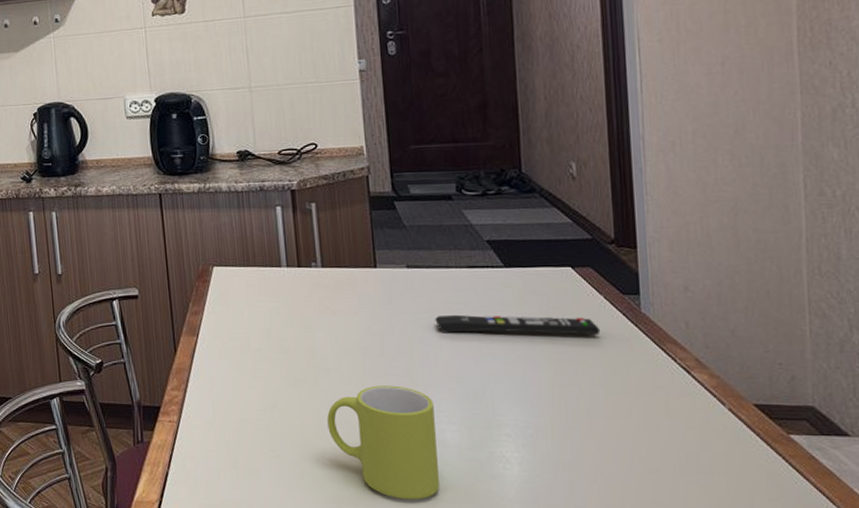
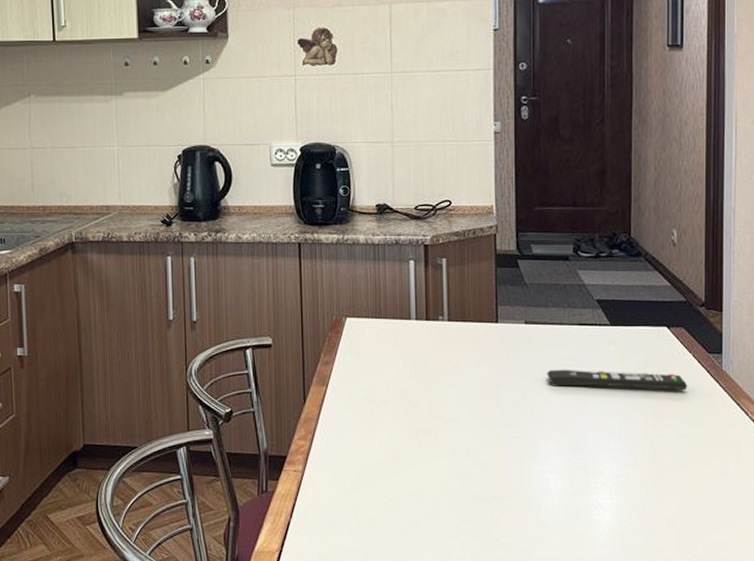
mug: present [327,385,439,500] -> none [444,436,541,545]

